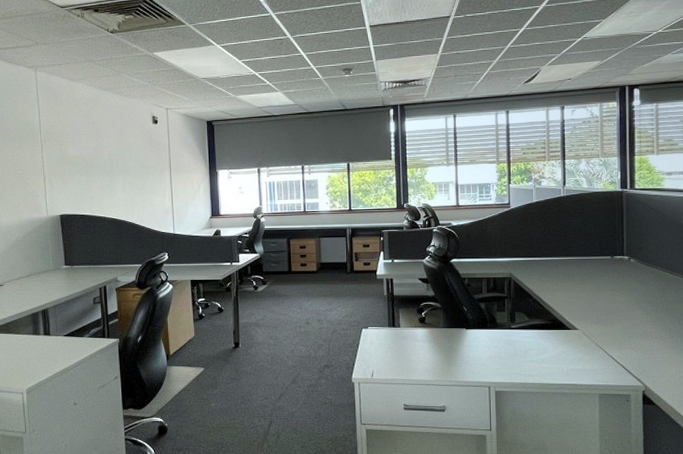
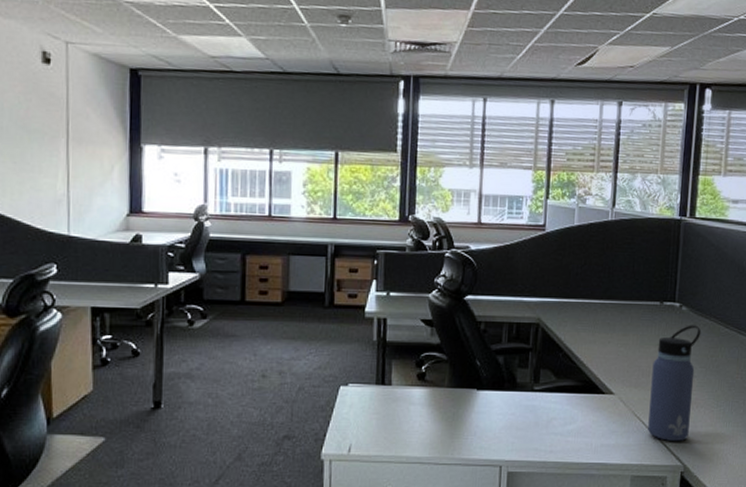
water bottle: none [609,273,650,367] -> present [648,325,702,442]

